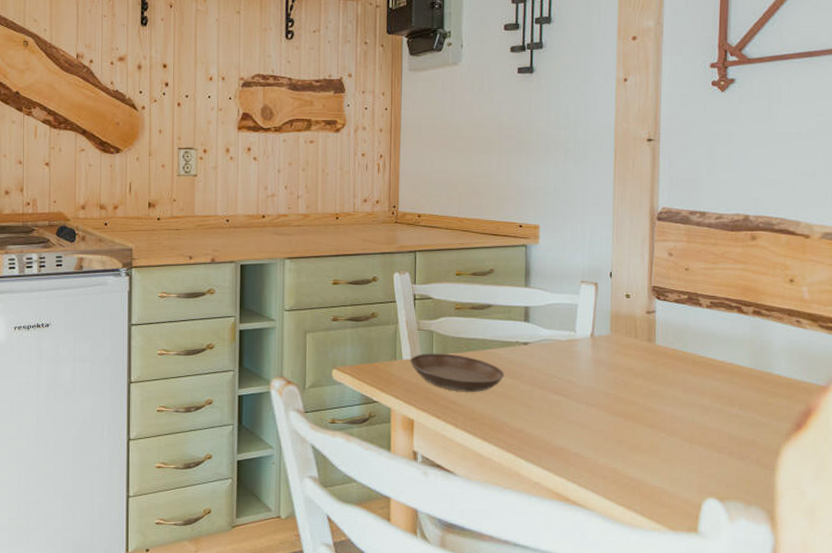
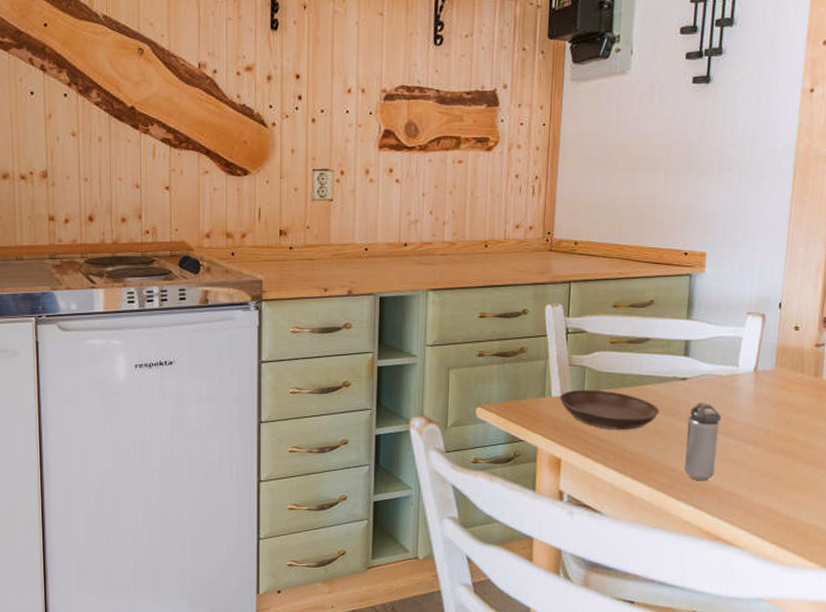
shaker: none [530,366,564,443] -> present [683,403,722,481]

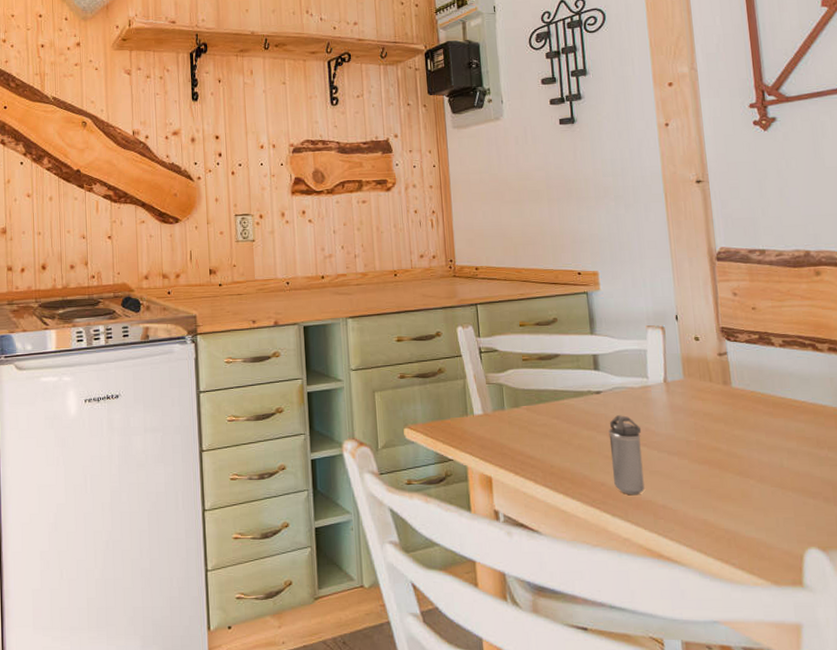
saucer: present [559,389,660,430] -> none [481,406,580,445]

